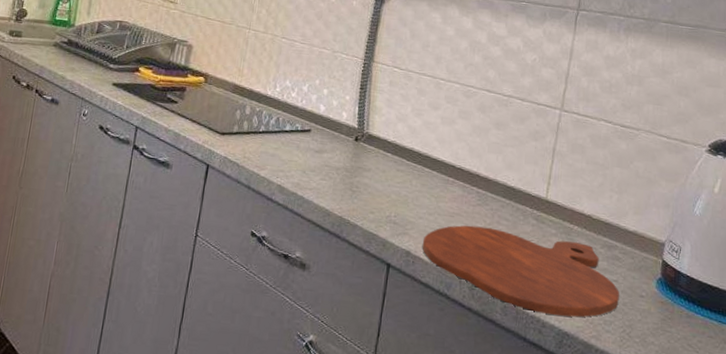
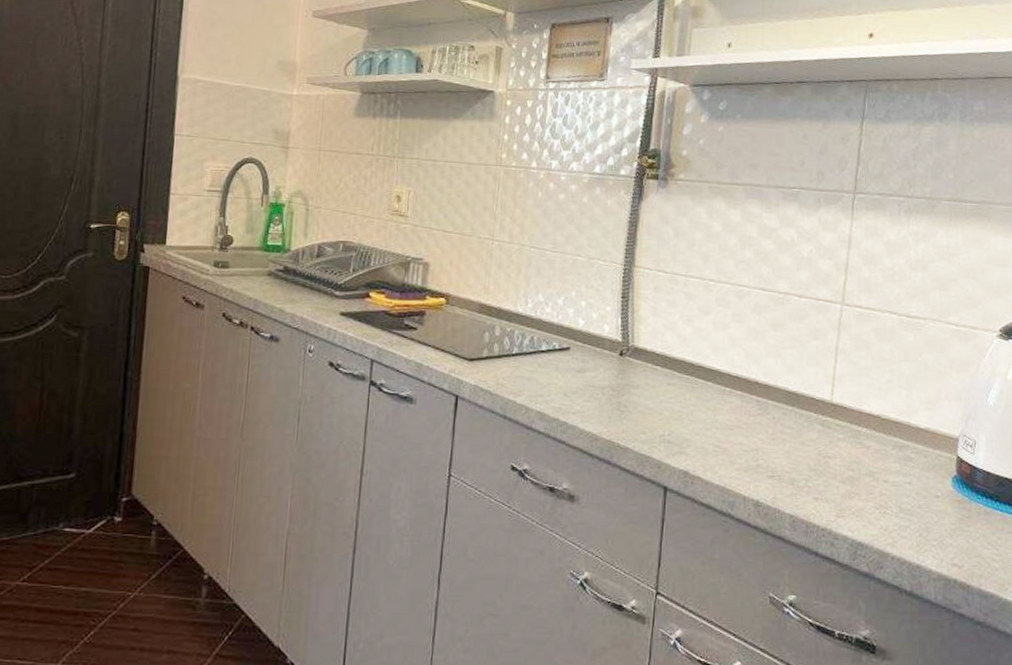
cutting board: present [422,225,619,317] -> none [700,437,914,525]

